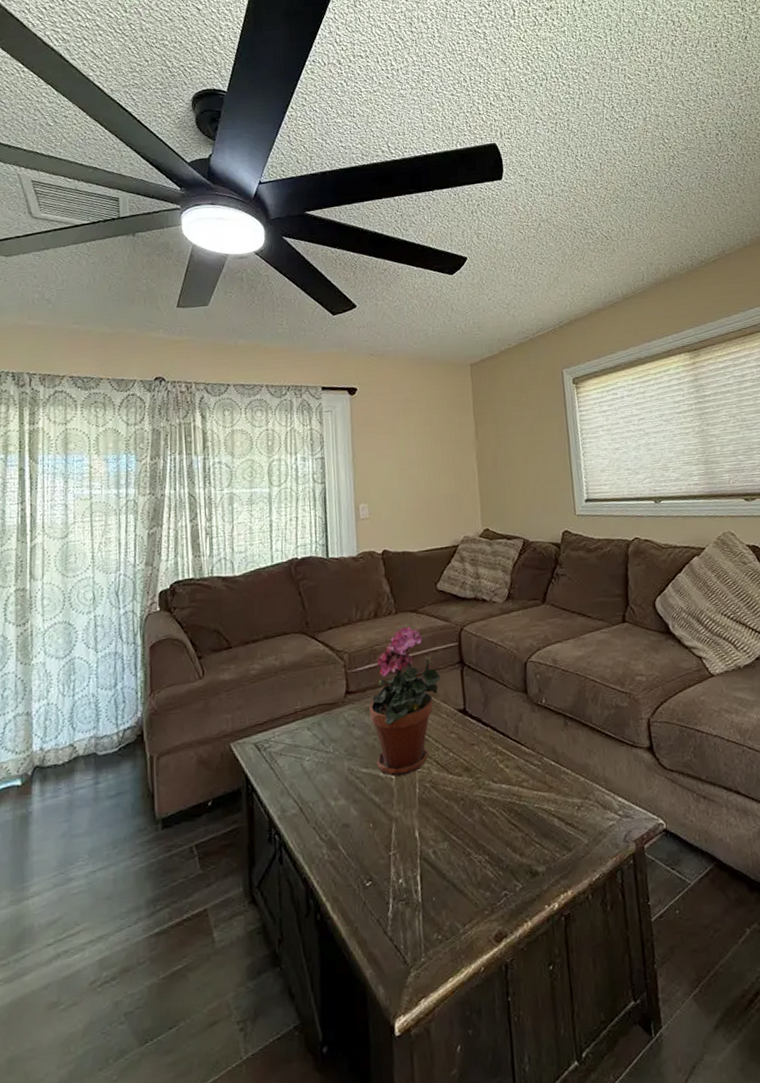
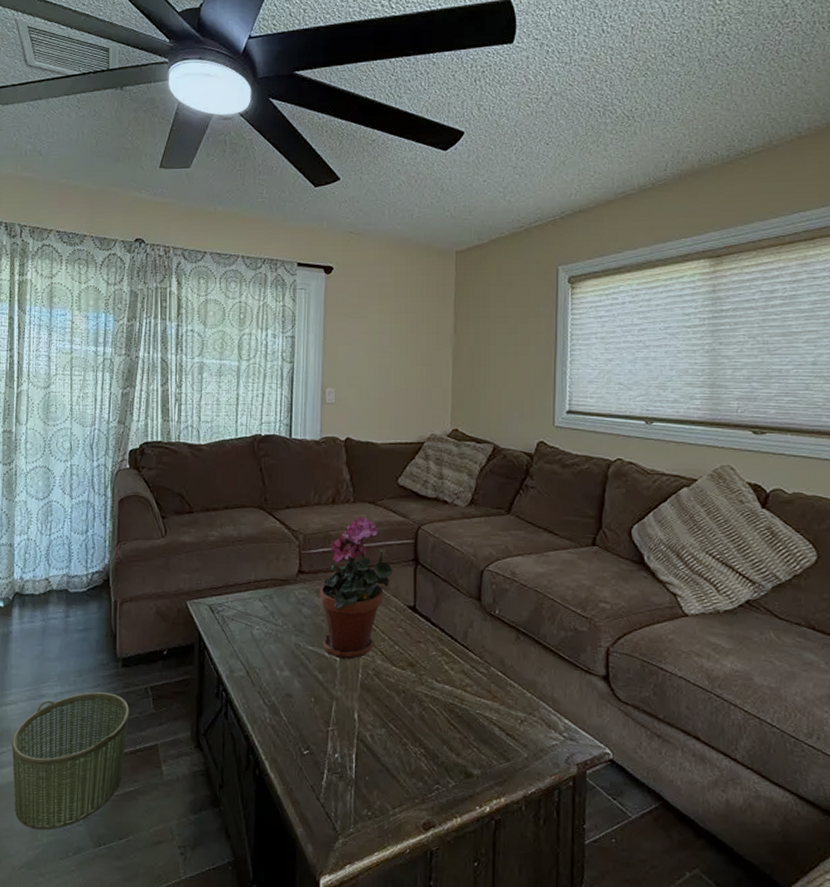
basket: none [35,860,174,1041] -> present [11,692,130,830]

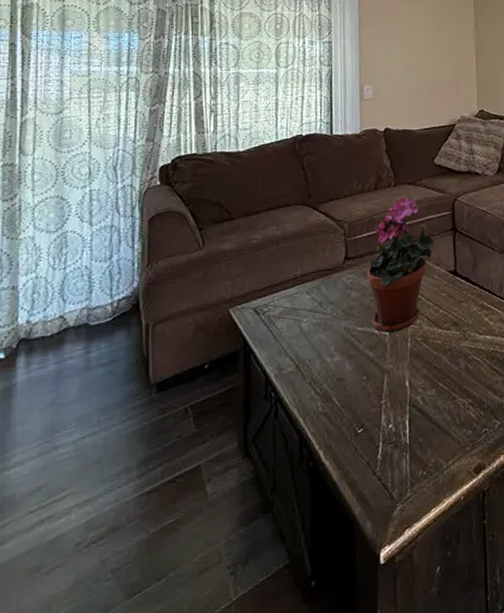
basket: present [11,692,130,830] -> none [16,423,167,603]

